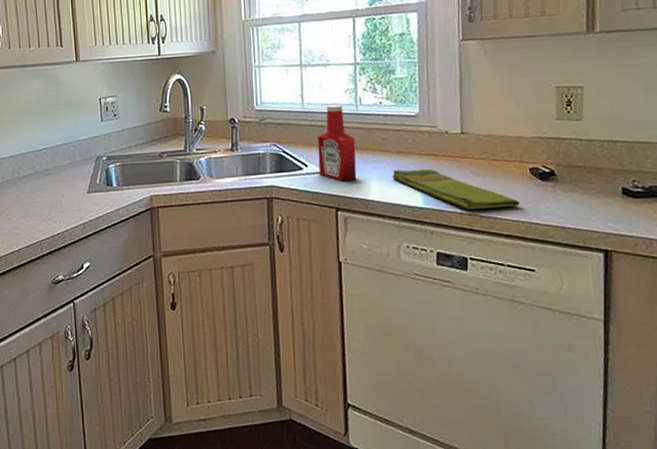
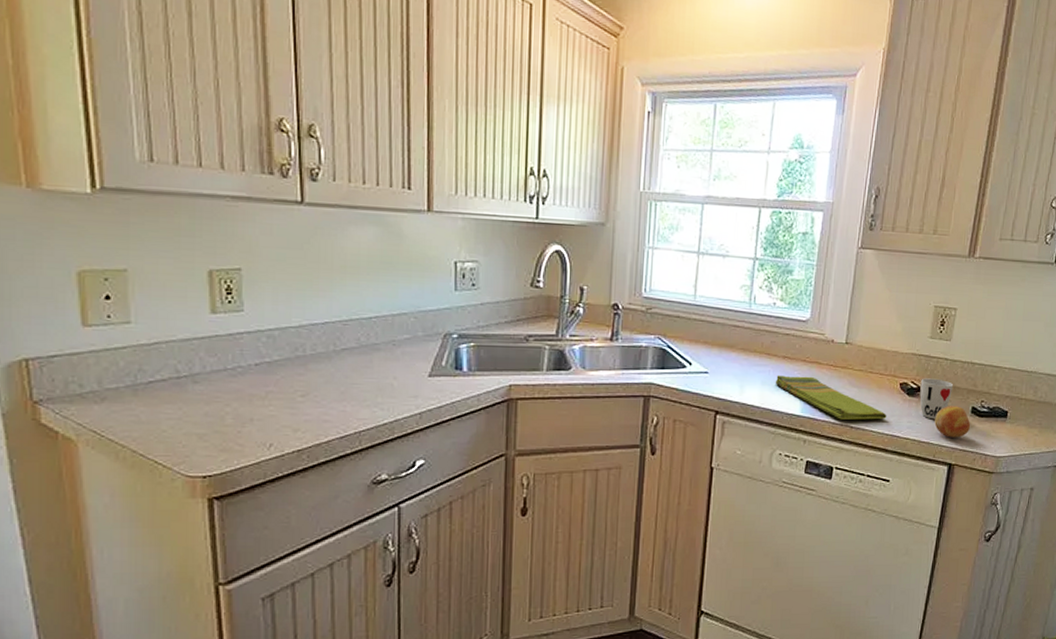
ketchup bottle: present [317,104,357,181] -> none [703,300,744,384]
cup: none [553,160,595,204] -> present [919,378,954,420]
fruit: none [578,188,625,222] -> present [934,406,971,438]

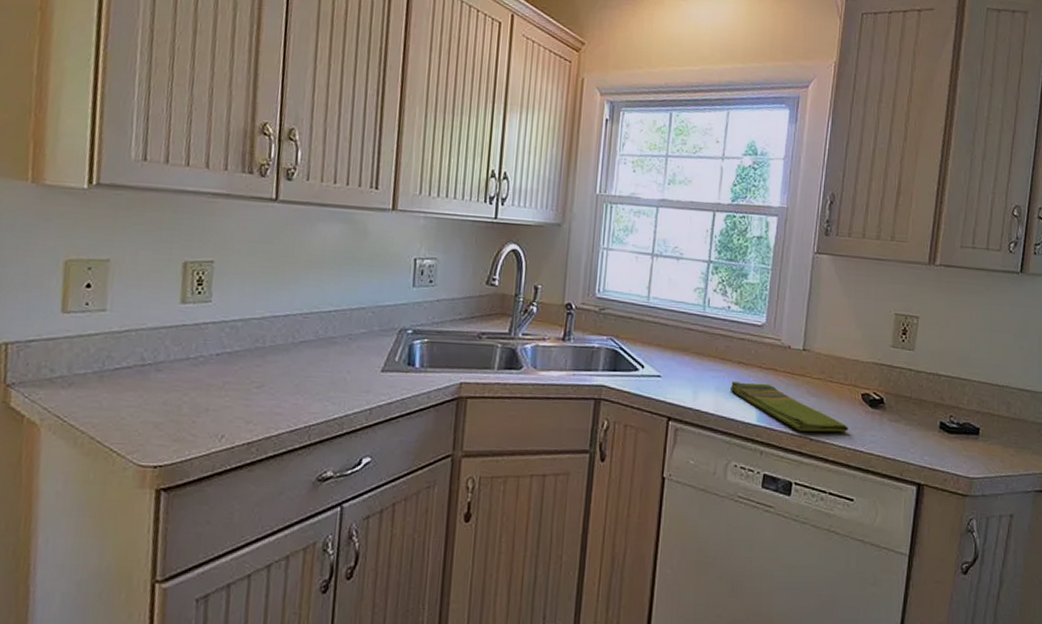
cup: present [919,378,954,420] -> none [883,389,919,434]
fruit: present [934,406,971,438] -> none [900,420,940,455]

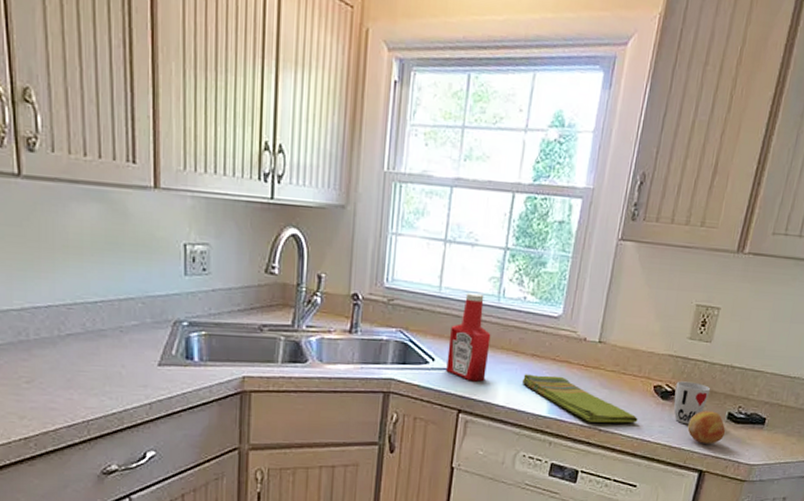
ketchup bottle: none [655,302,698,389] -> present [446,293,491,382]
cup: none [883,389,919,434] -> present [673,381,711,425]
fruit: none [900,420,940,455] -> present [687,411,726,444]

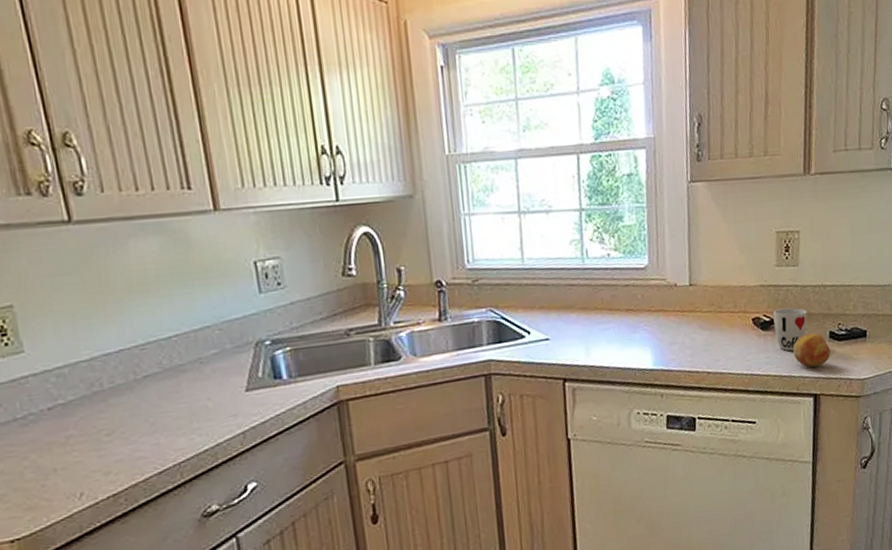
ketchup bottle: present [446,293,491,382] -> none [540,258,585,348]
dish towel: present [521,374,638,423] -> none [621,326,743,367]

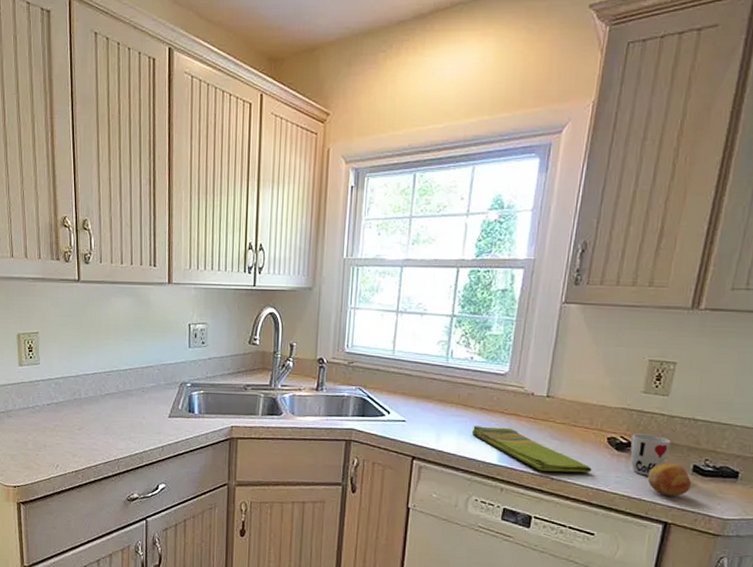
dish towel: none [621,326,743,367] -> present [471,426,592,473]

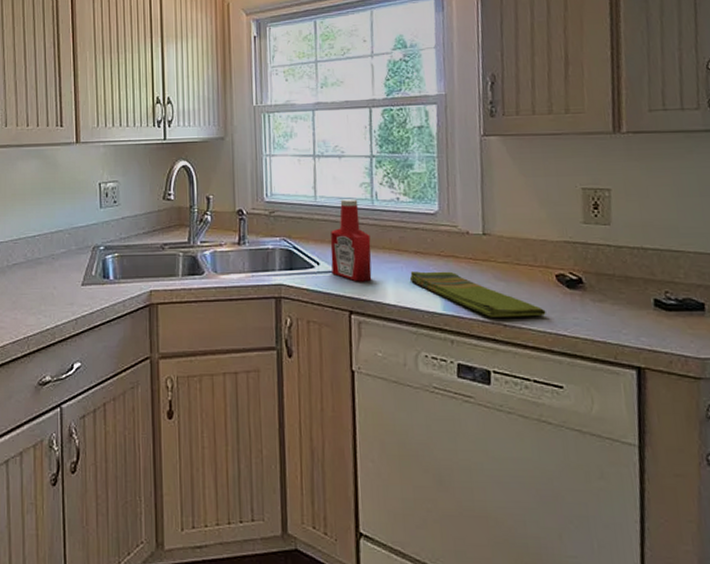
ketchup bottle: none [401,355,441,432] -> present [330,199,372,282]
cup: present [630,433,672,476] -> none [581,268,625,315]
fruit: present [647,463,692,496] -> none [607,298,658,336]

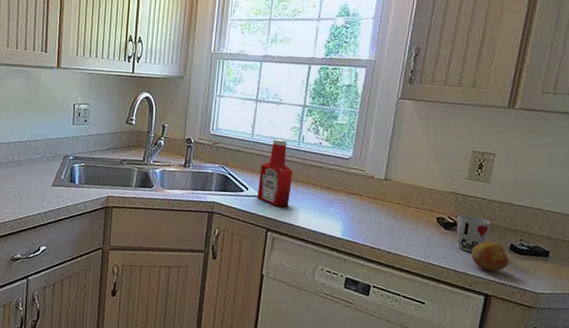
dish towel: present [409,271,546,317] -> none [319,203,423,248]
cup: none [581,268,625,315] -> present [456,214,492,253]
fruit: none [607,298,658,336] -> present [471,241,509,272]

